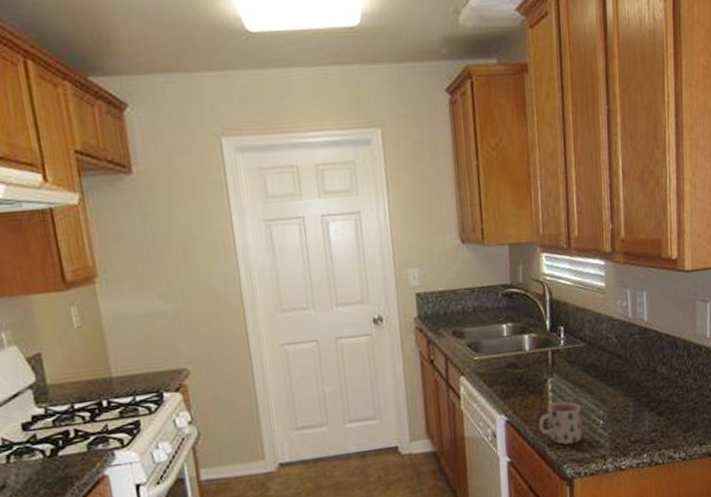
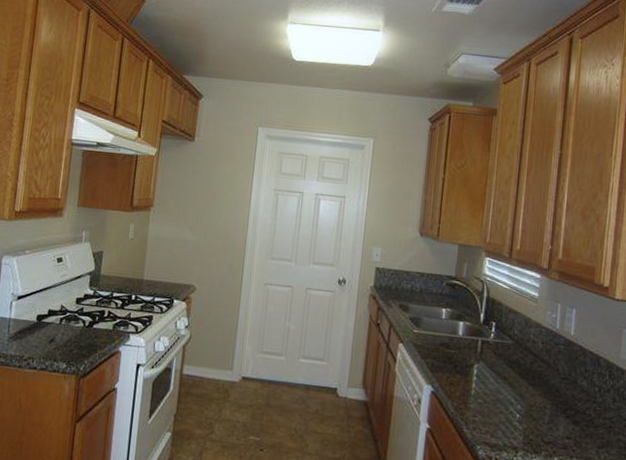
mug: present [538,401,582,445] -> none [459,387,500,428]

